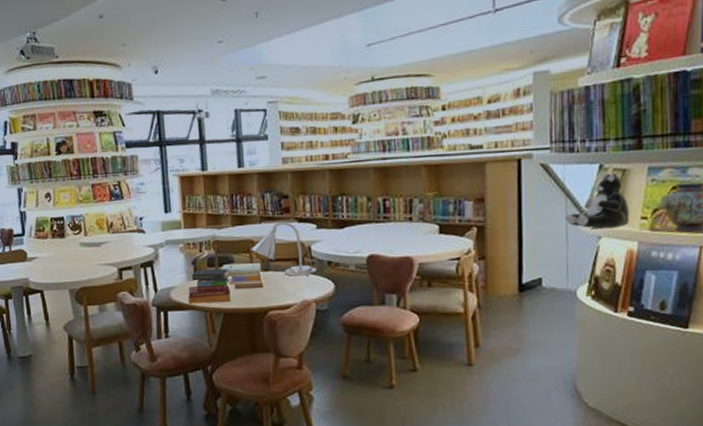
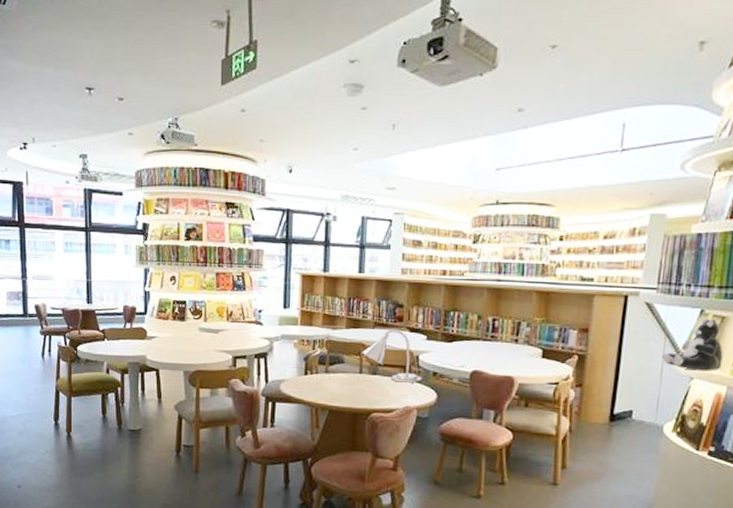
books: present [188,268,231,304] -> none [297,365,338,399]
books: present [222,263,264,290] -> none [332,364,371,390]

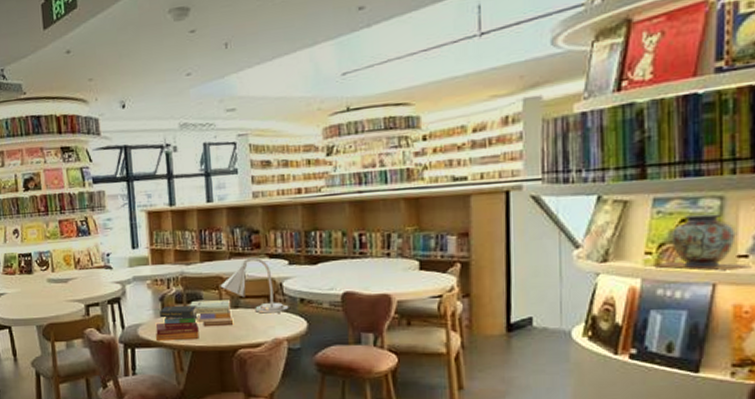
books: none [297,365,338,399] -> present [155,305,199,342]
books: none [332,364,371,390] -> present [190,300,234,327]
plush toy: present [661,318,723,371] -> none [557,205,631,265]

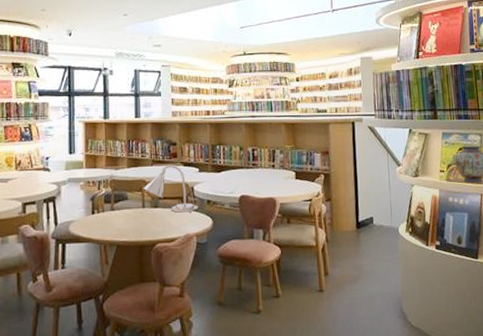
books: present [155,305,199,342] -> none [85,204,123,237]
books: present [190,300,234,327] -> none [117,200,153,224]

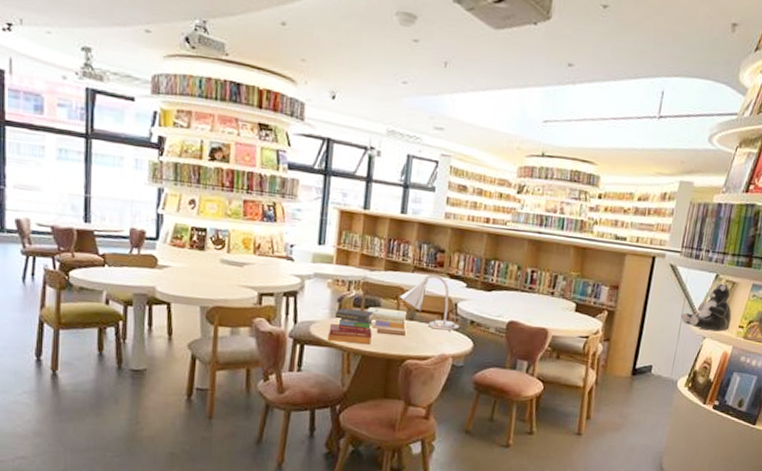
books: none [85,204,123,237] -> present [328,307,374,344]
books: none [117,200,153,224] -> present [367,307,408,336]
plush toy: none [387,136,432,179] -> present [680,283,732,332]

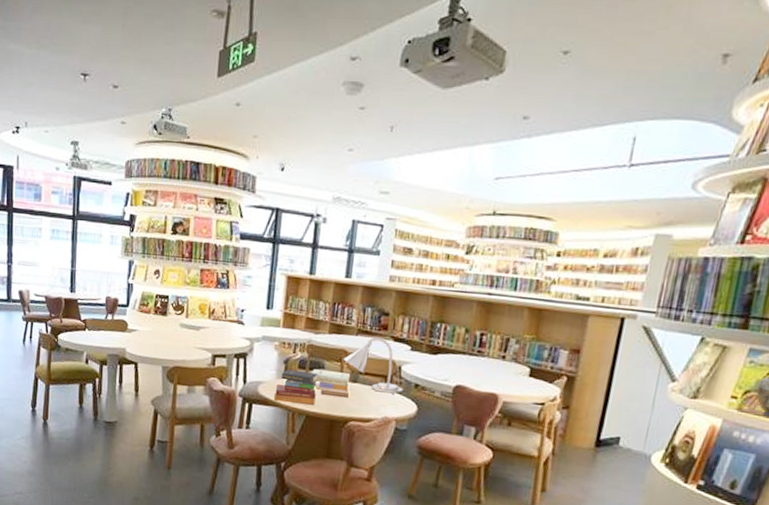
plush toy: present [680,283,732,332] -> none [655,347,722,402]

